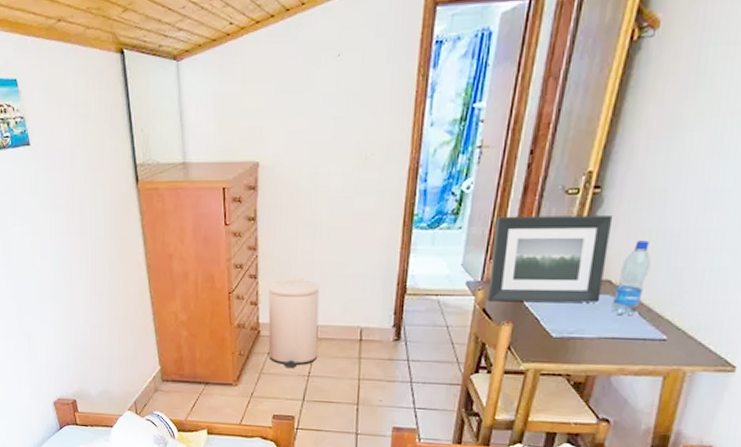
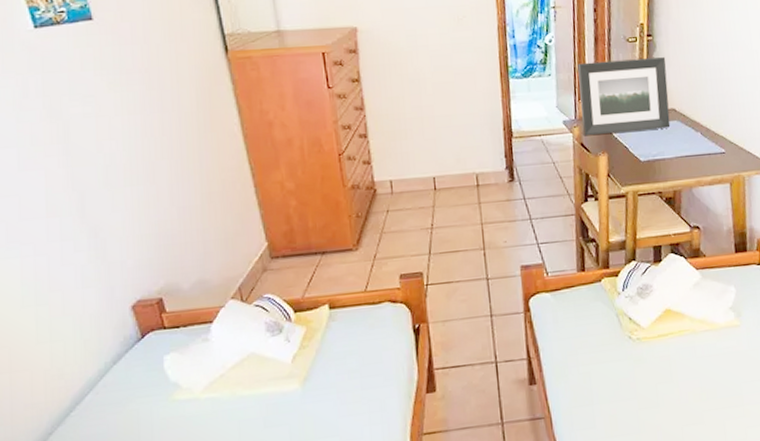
pedal bin: present [268,278,320,368] -> none [379,132,439,223]
bottle: present [611,240,651,316] -> none [679,75,701,137]

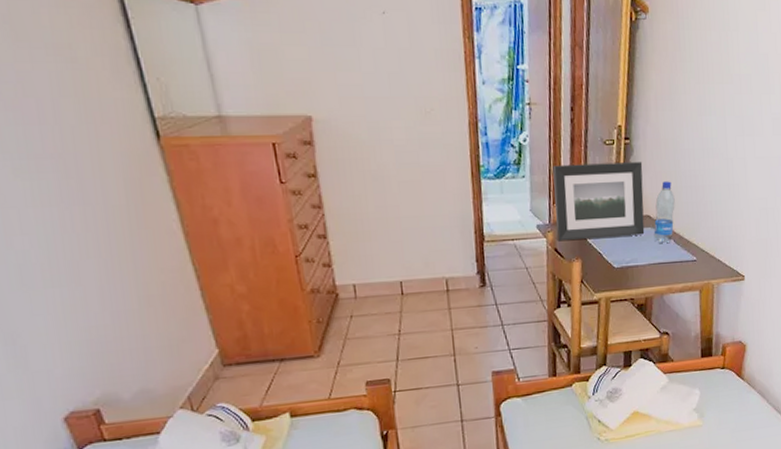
bottle: none [679,75,701,137] -> present [653,181,675,244]

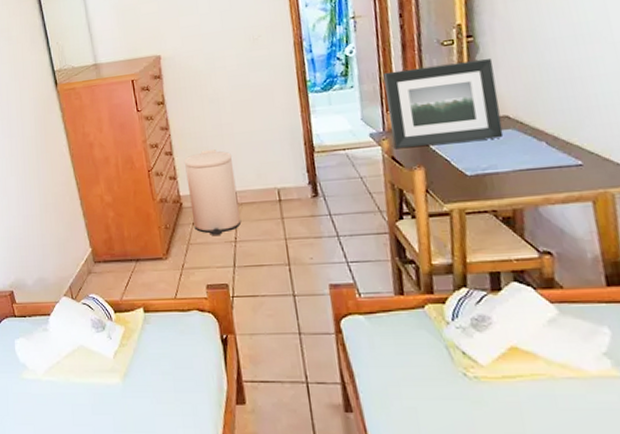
pedal bin: none [340,234,406,329] -> present [184,149,241,235]
bottle: present [653,181,675,244] -> none [515,76,544,148]

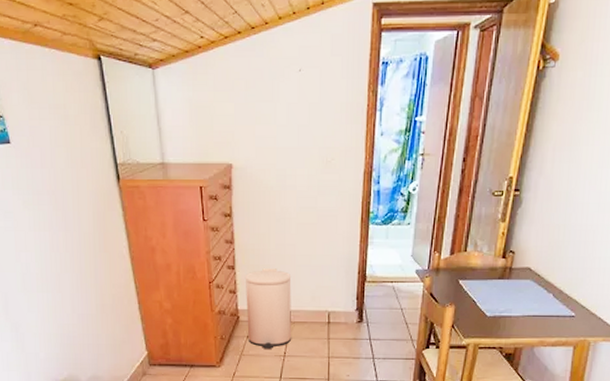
picture frame: present [383,59,504,149] -> none [433,214,530,287]

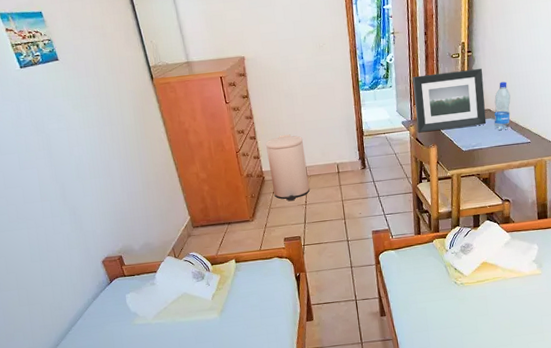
picture frame: none [433,214,530,287] -> present [412,68,487,133]
bottle: none [532,235,560,297] -> present [494,81,511,131]

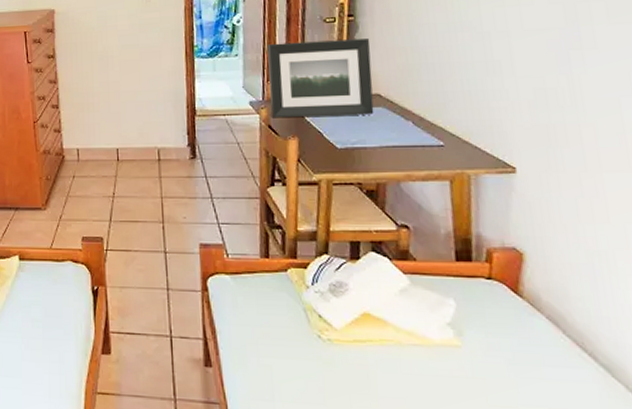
pedal bin: present [265,134,310,201] -> none [69,106,121,189]
bottle: present [494,81,511,131] -> none [385,58,413,126]

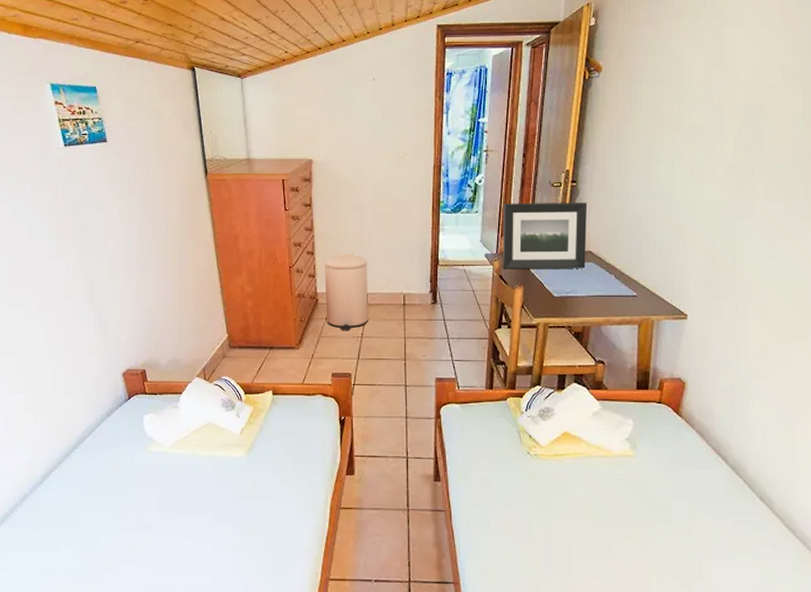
pedal bin: none [69,106,121,189] -> present [323,254,369,330]

